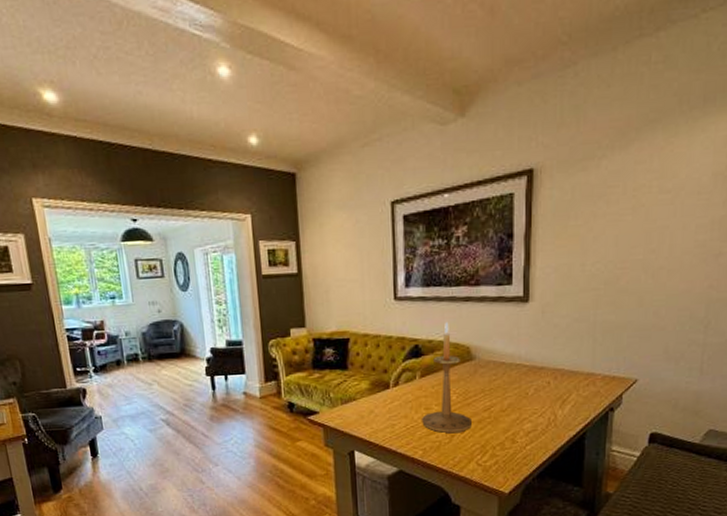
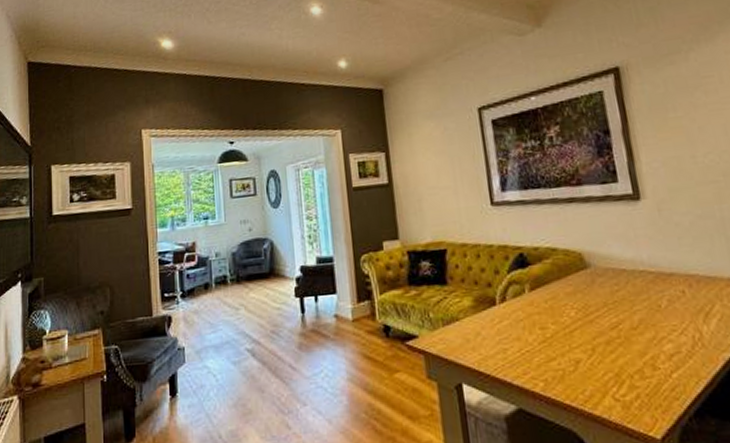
candlestick: present [421,322,472,434] -> none [536,226,599,359]

